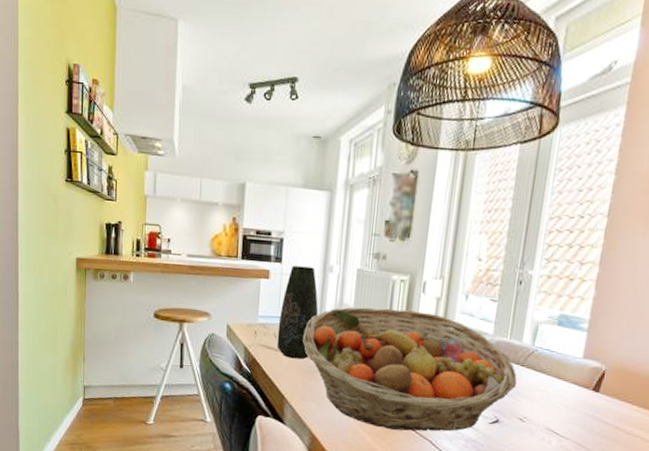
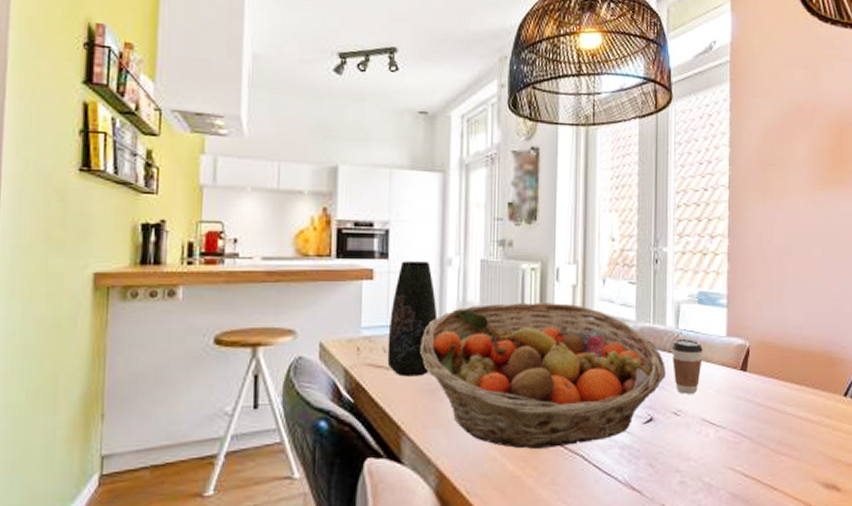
coffee cup: none [524,355,557,405] -> present [671,339,703,394]

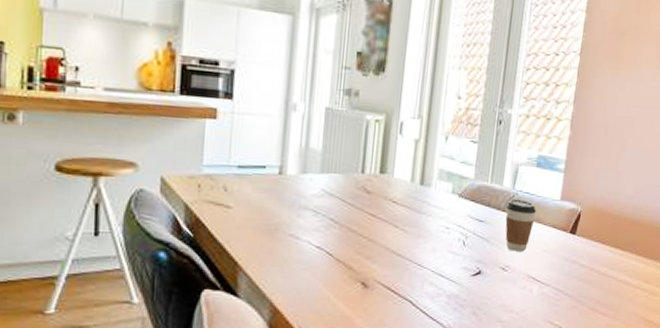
vase: present [387,261,438,377] -> none [227,103,280,217]
fruit basket: present [420,303,666,449] -> none [260,152,499,292]

